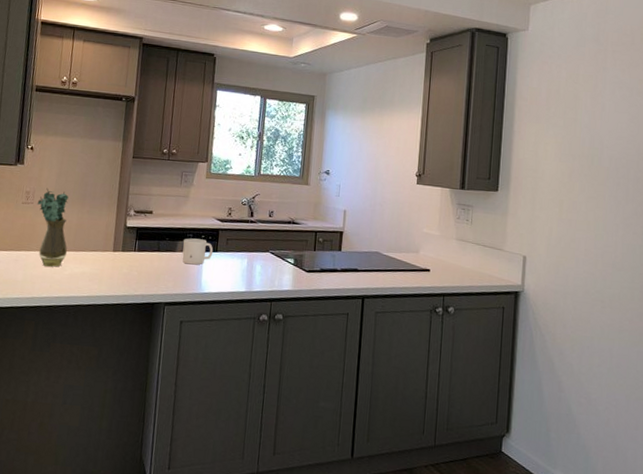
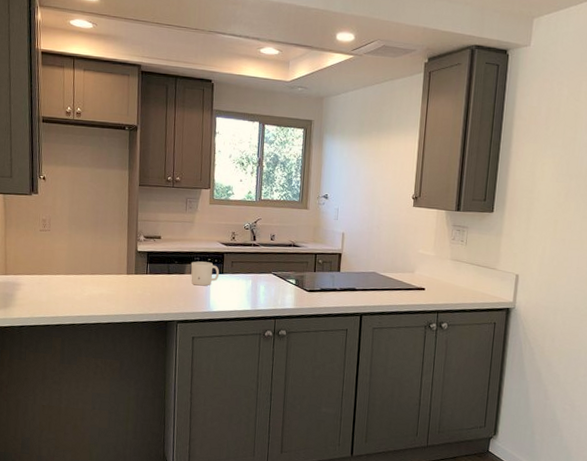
vase: present [37,187,69,267] -> none [54,215,85,289]

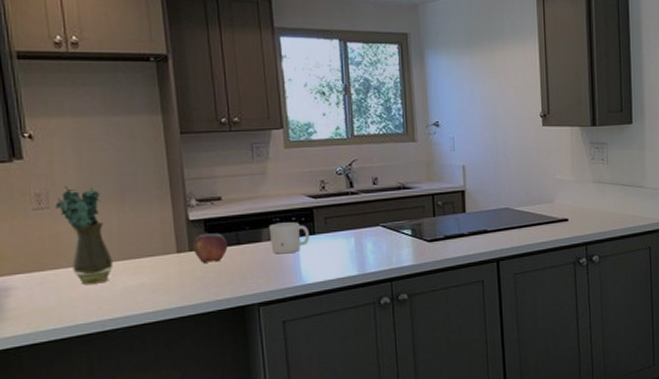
vase: none [54,215,85,289] -> present [55,185,114,284]
fruit: none [137,261,162,285] -> present [193,232,228,263]

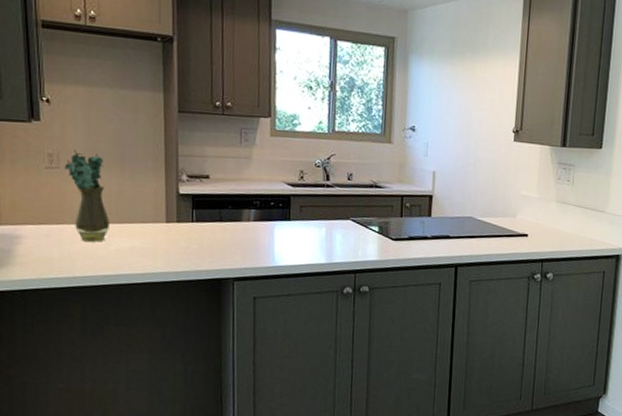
fruit: present [193,232,228,263] -> none [180,206,212,235]
mug: present [268,222,310,254] -> none [248,206,286,236]

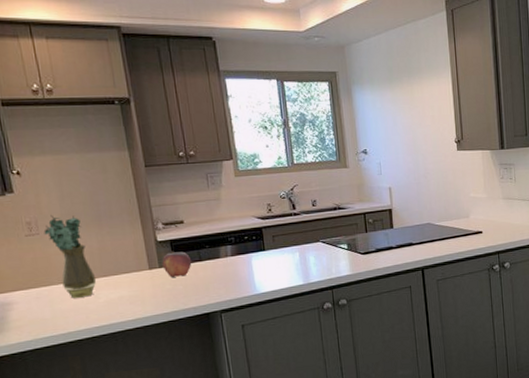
fruit: none [180,206,212,235] -> present [162,251,192,277]

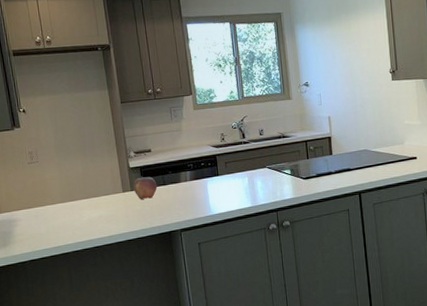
vase: present [43,214,97,298] -> none [42,145,82,217]

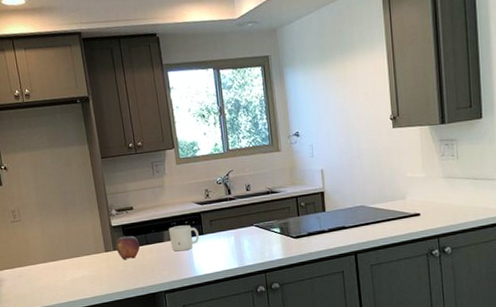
mug: none [185,166,215,192] -> present [168,225,200,252]

